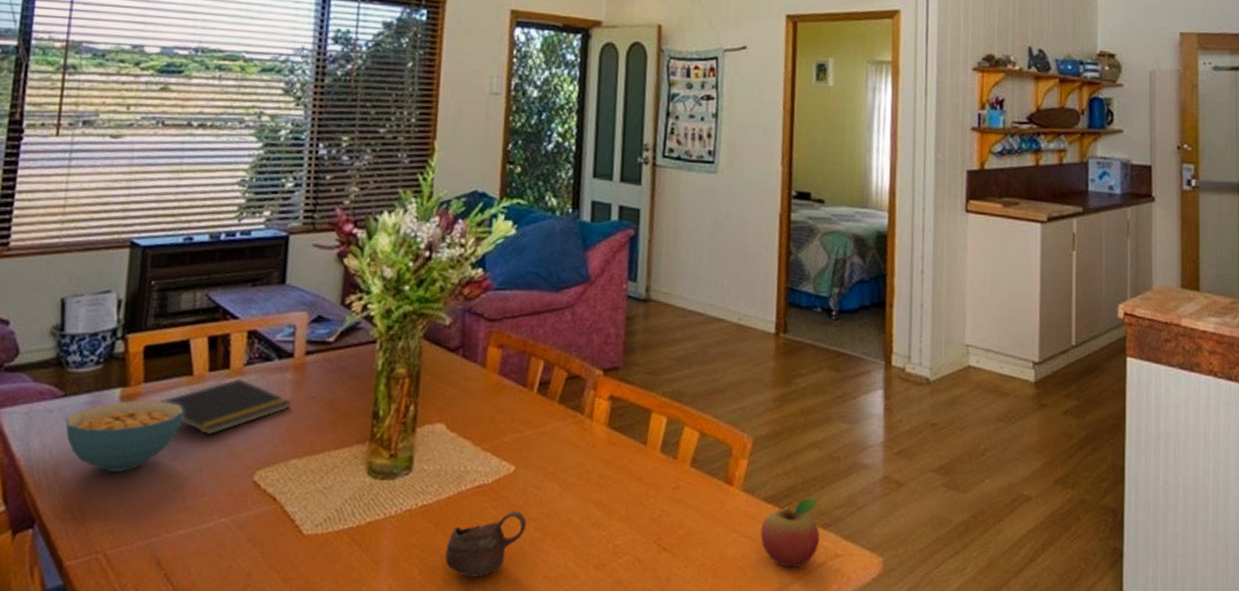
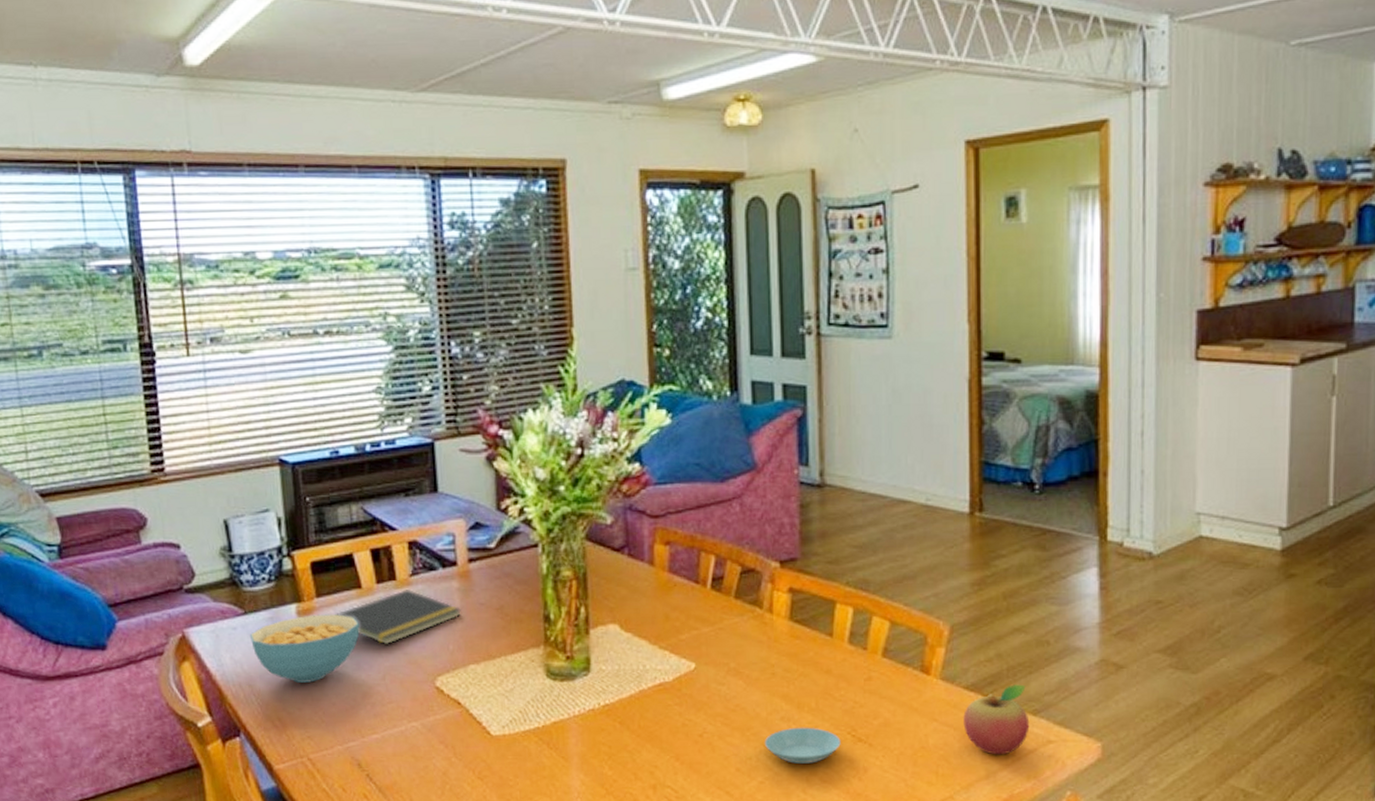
cup: present [445,510,527,578] -> none [633,706,713,772]
saucer: none [574,534,647,572] -> present [765,727,841,764]

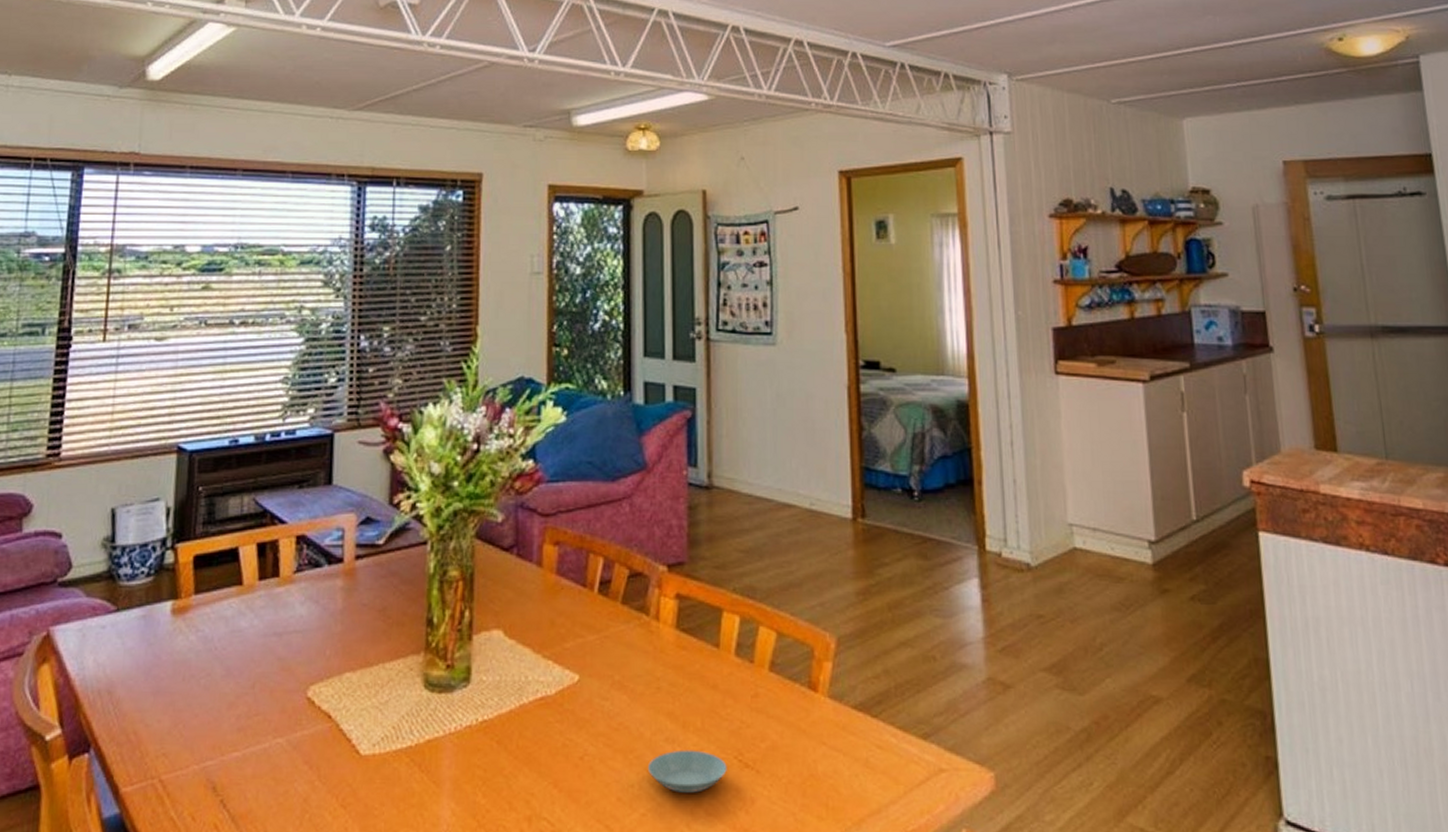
cereal bowl: present [249,614,360,683] -> none [118,613,235,690]
notepad: present [334,590,461,645] -> none [211,588,342,649]
fruit: present [963,684,1030,755] -> none [852,704,920,785]

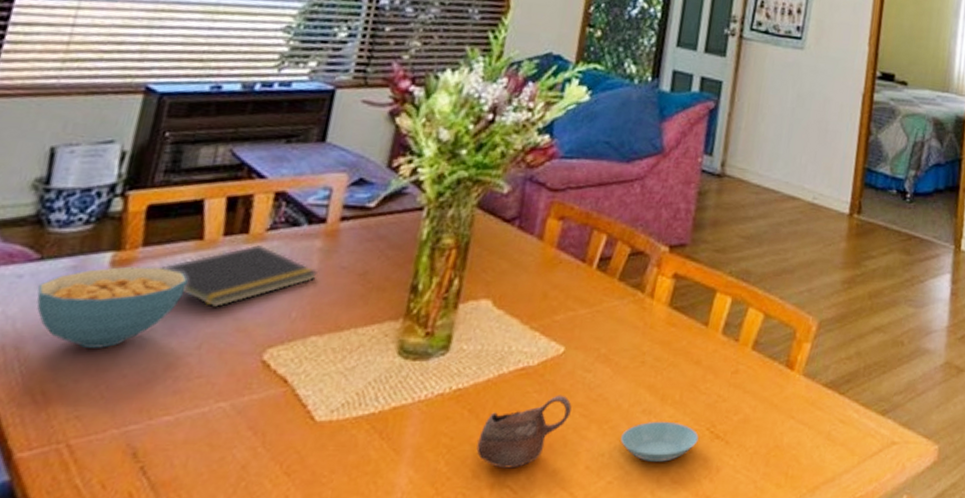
cereal bowl: none [118,613,235,690] -> present [36,266,188,348]
notepad: none [211,588,342,649] -> present [159,245,317,308]
cup: none [510,724,594,801] -> present [476,395,572,469]

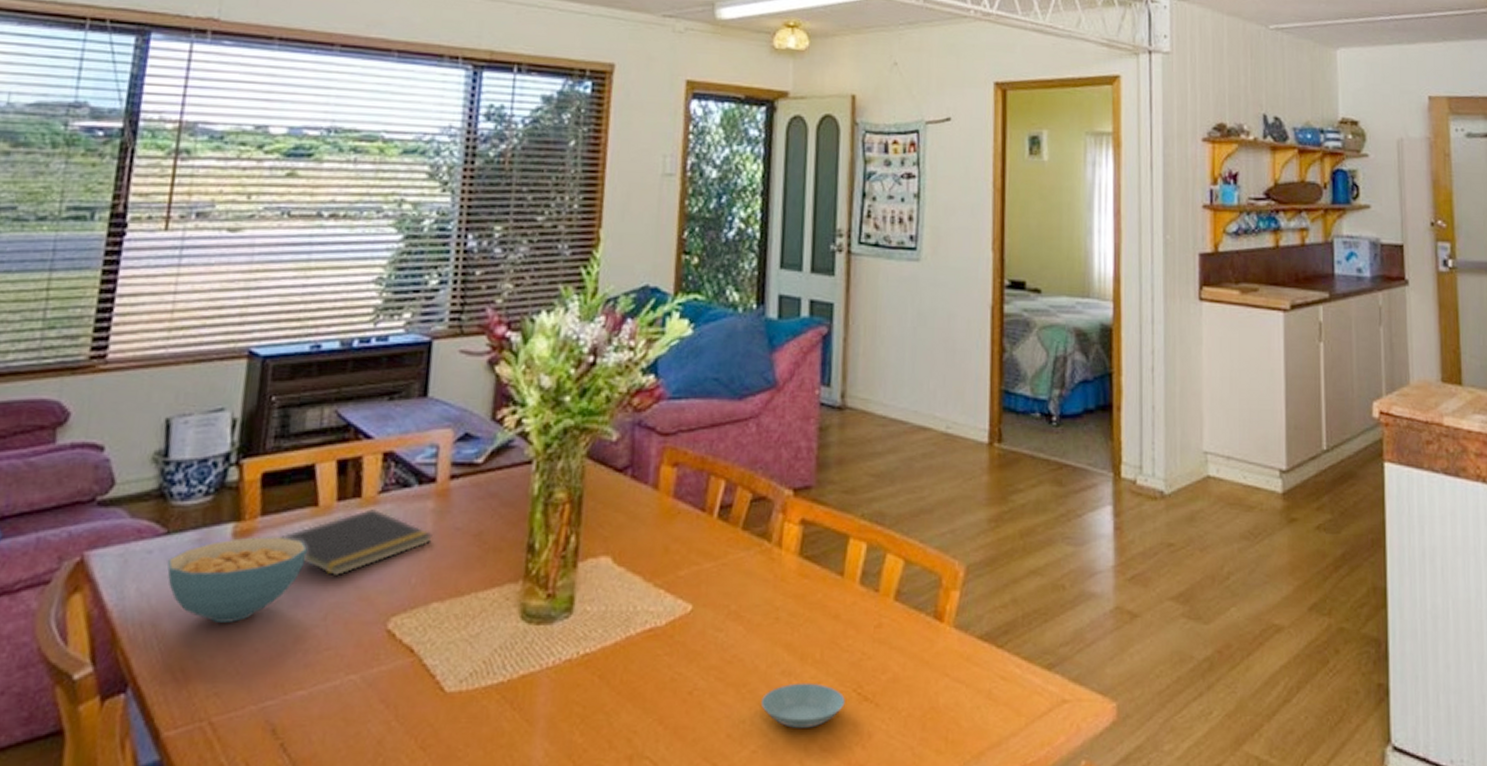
cup: present [476,395,572,469] -> none [611,657,706,738]

